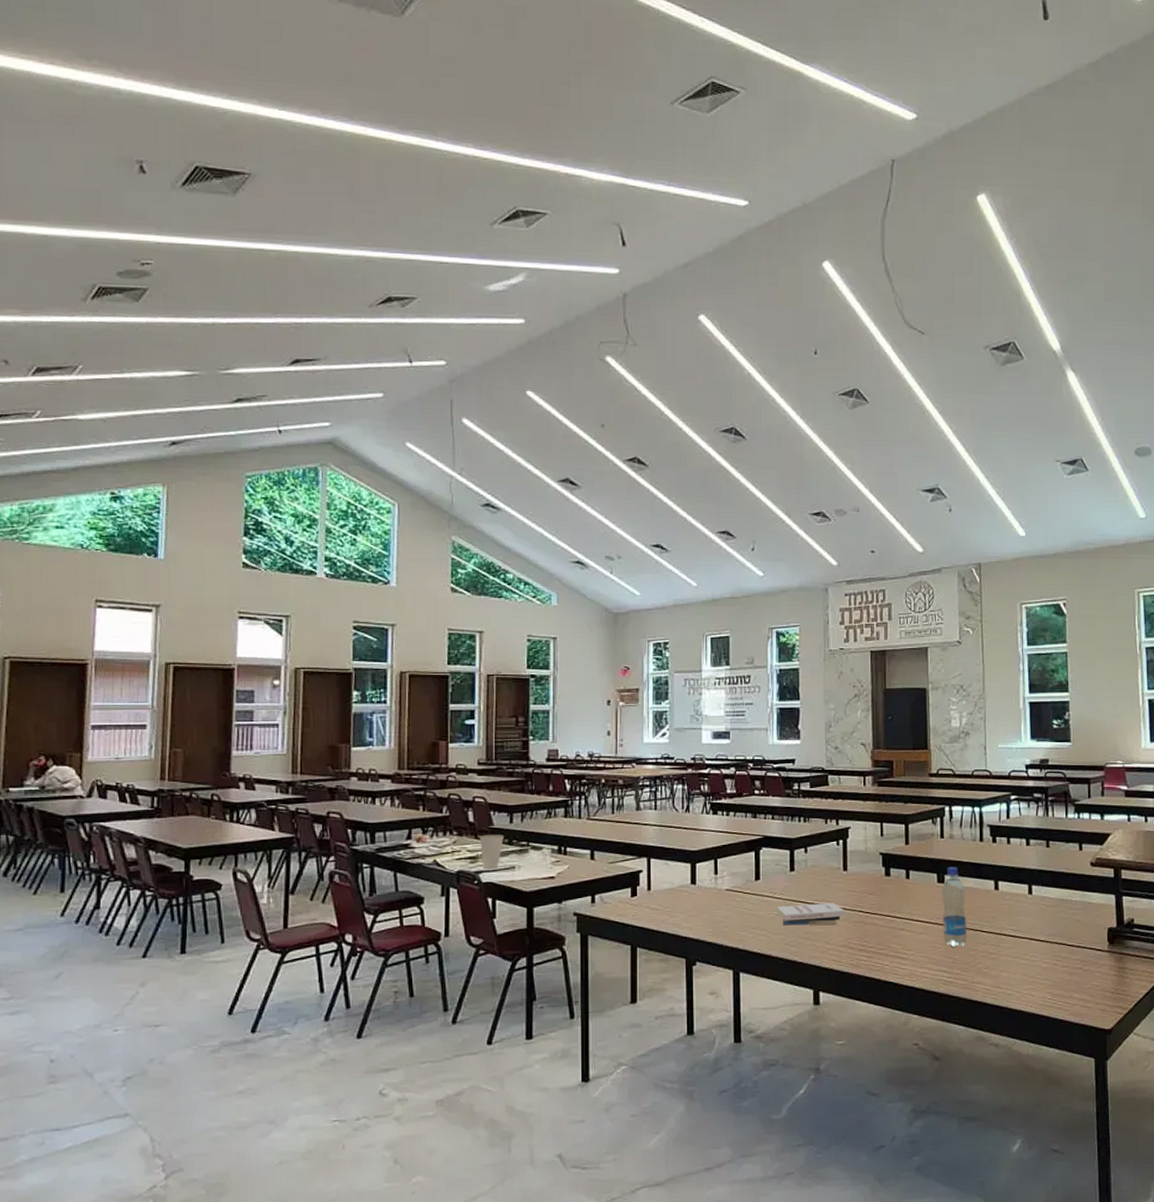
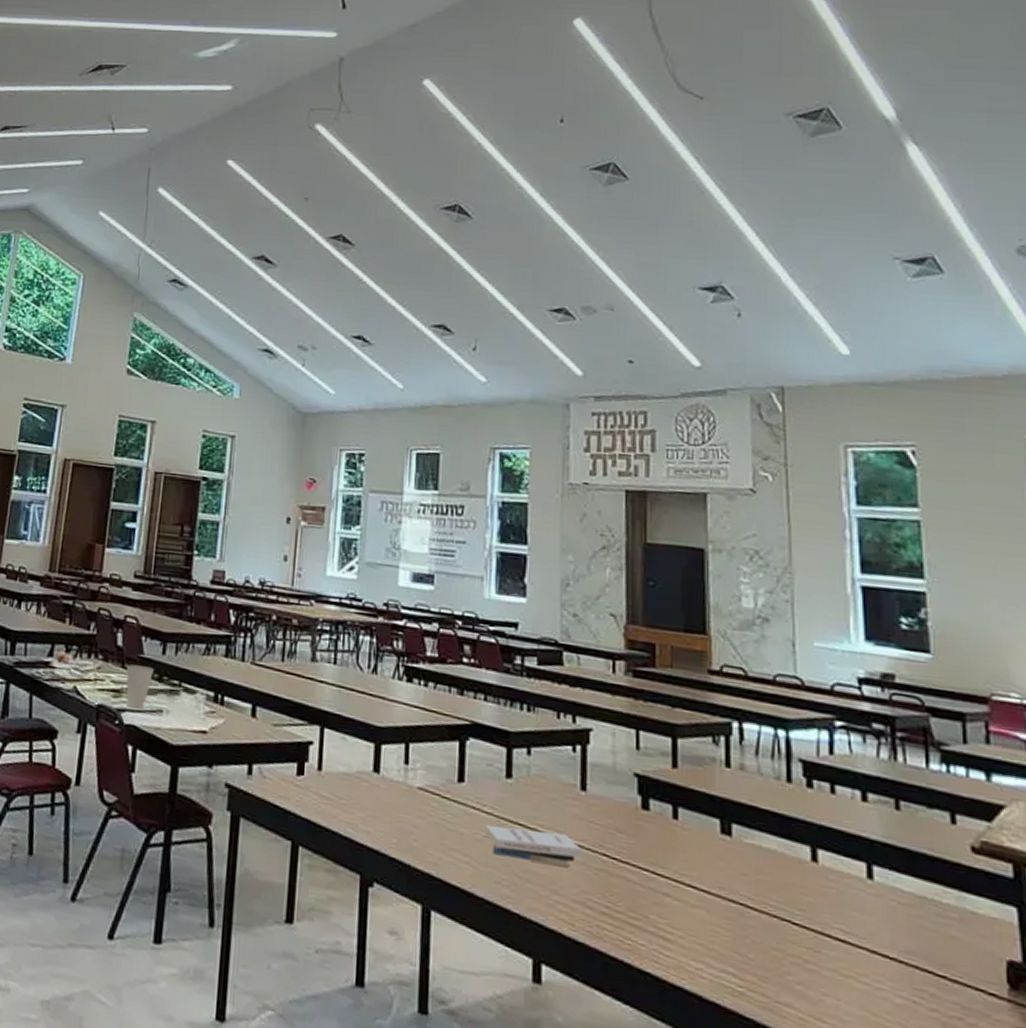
bottle: present [942,867,967,947] -> none [728,812,767,942]

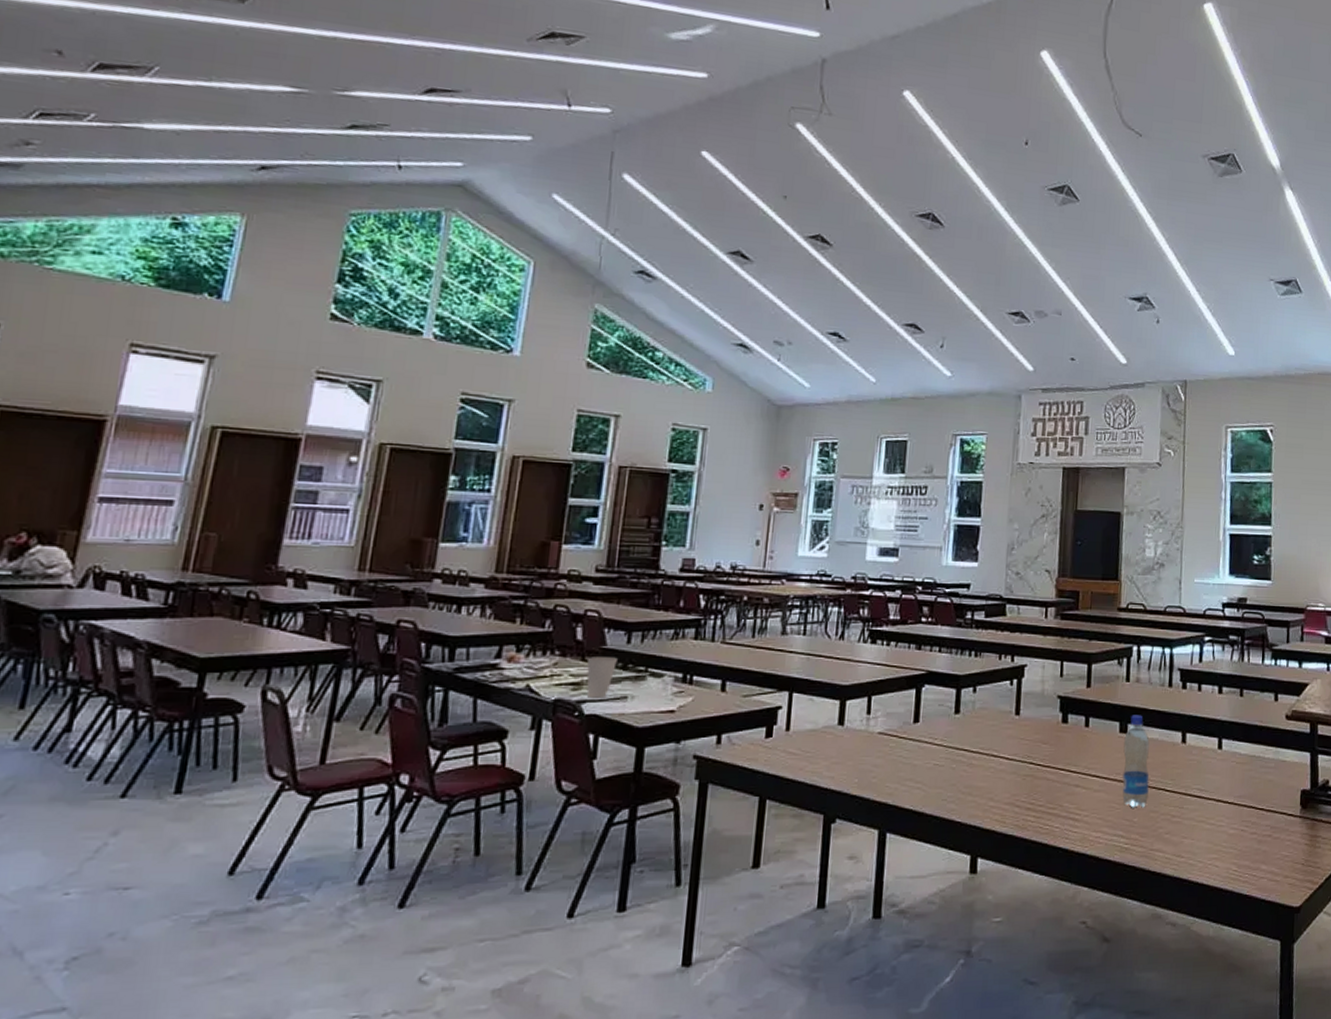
books: present [485,824,583,867] -> none [935,752,1015,778]
bottle: none [728,812,767,942] -> present [1122,715,1150,808]

